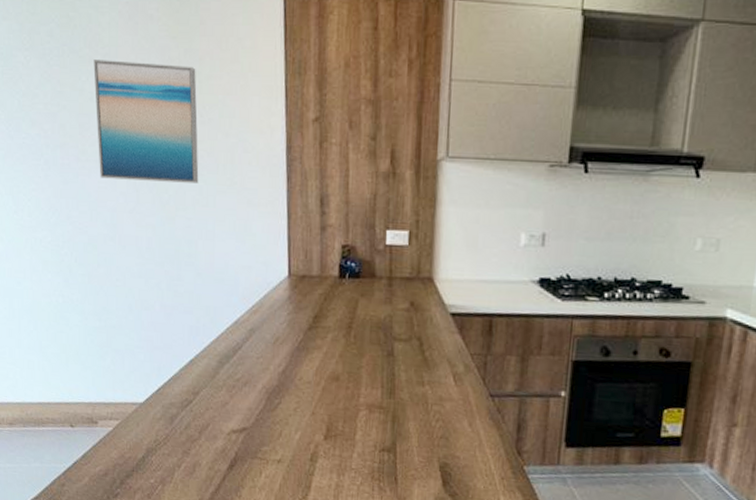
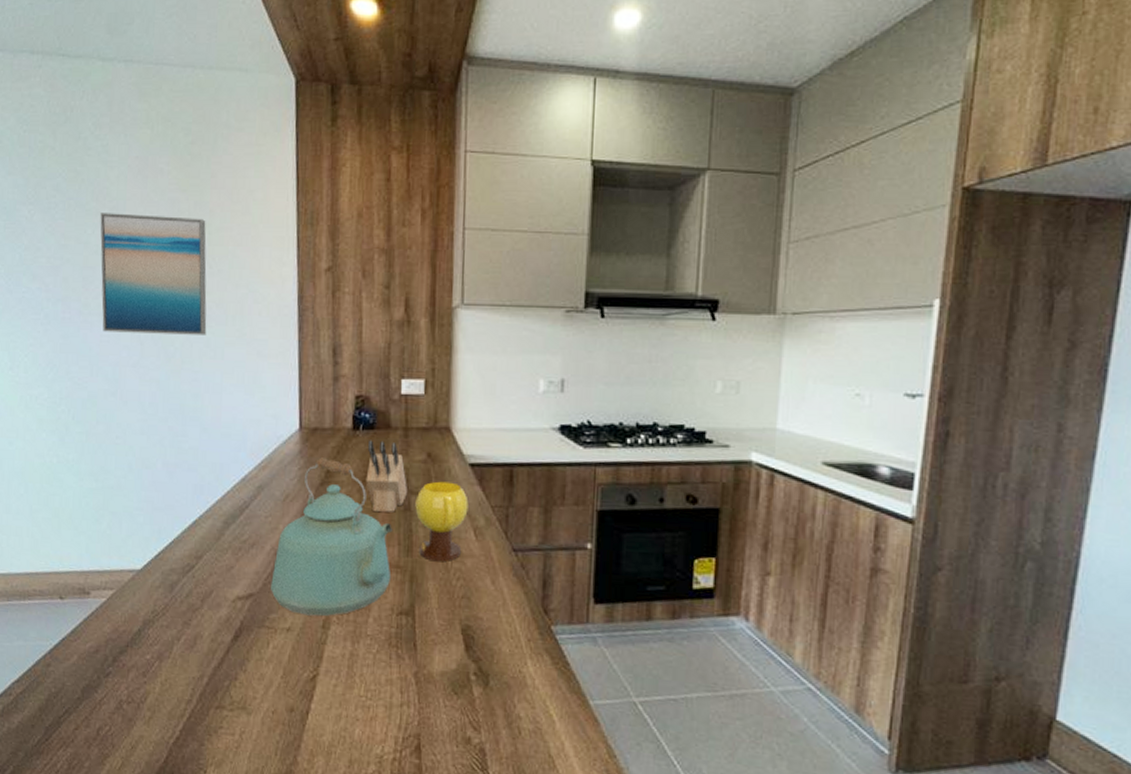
kettle: none [263,303,377,450] -> present [271,457,394,617]
knife block: none [351,288,391,357] -> present [365,440,407,512]
mug: none [398,329,449,405] -> present [415,481,469,562]

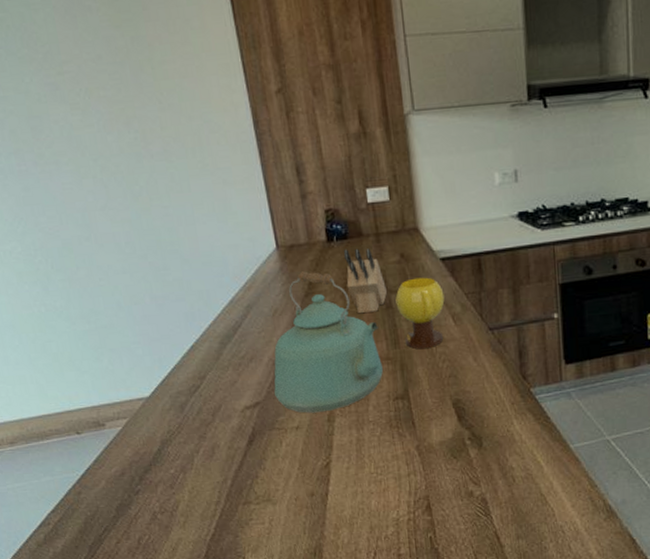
wall art: present [100,213,207,335] -> none [34,53,169,180]

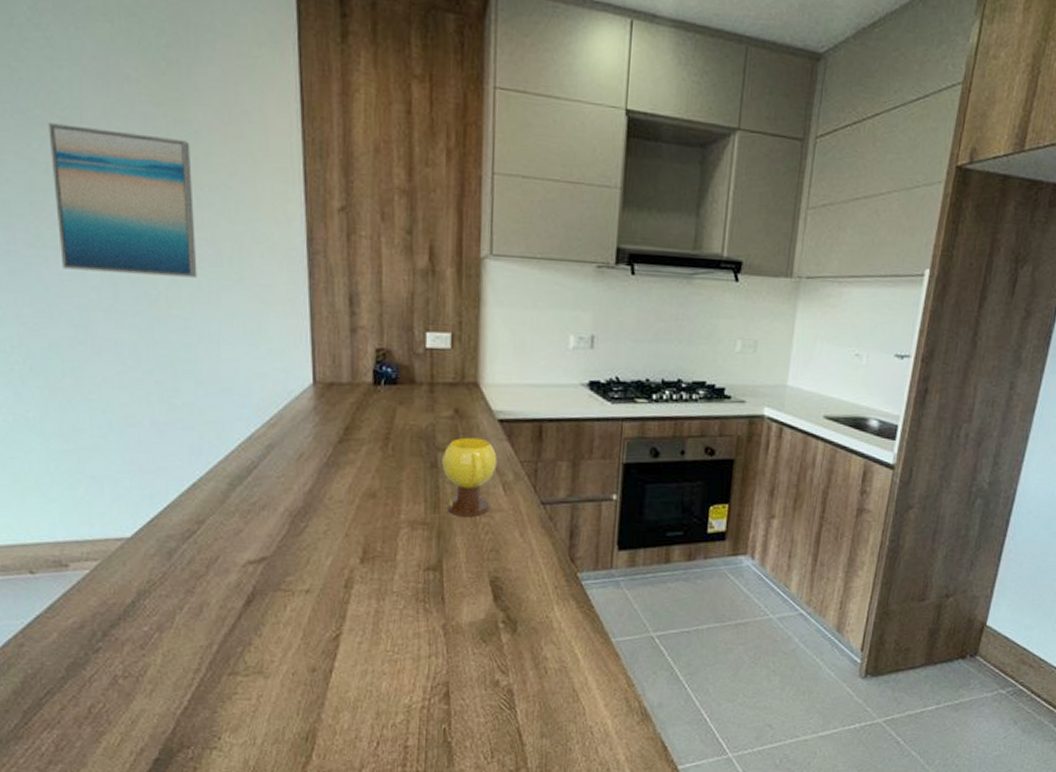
wall art: none [34,53,169,180] -> present [48,123,197,278]
kettle: present [274,271,384,413] -> none [286,414,420,576]
knife block: present [343,248,387,314] -> none [389,395,434,470]

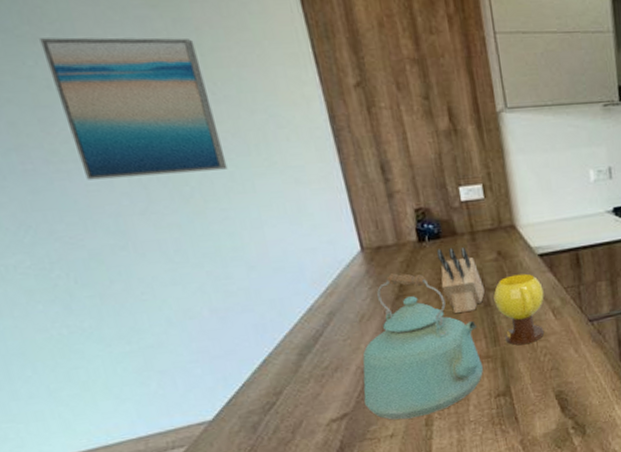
kettle: none [286,414,420,576] -> present [362,273,484,420]
knife block: none [389,395,434,470] -> present [436,247,485,314]

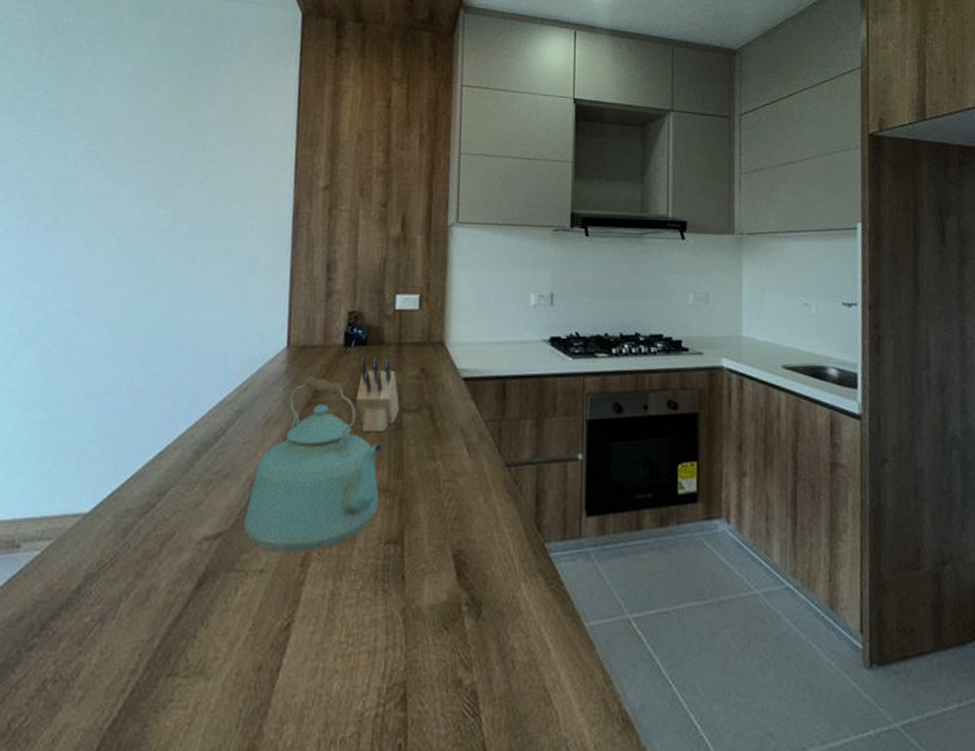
wall art: present [39,37,228,180] -> none [72,126,201,251]
mug: present [493,273,545,345] -> none [407,397,462,483]

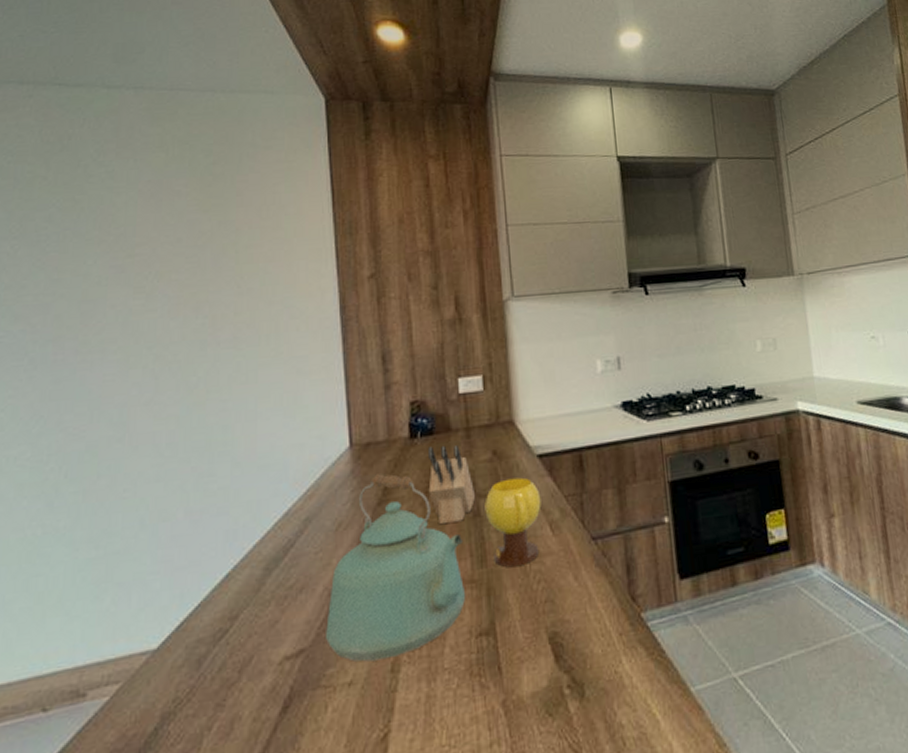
mug: none [407,397,462,483] -> present [484,477,541,568]

